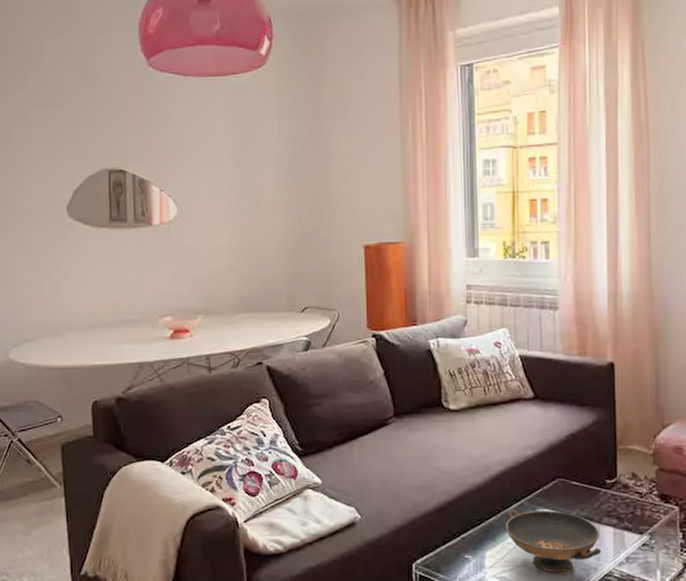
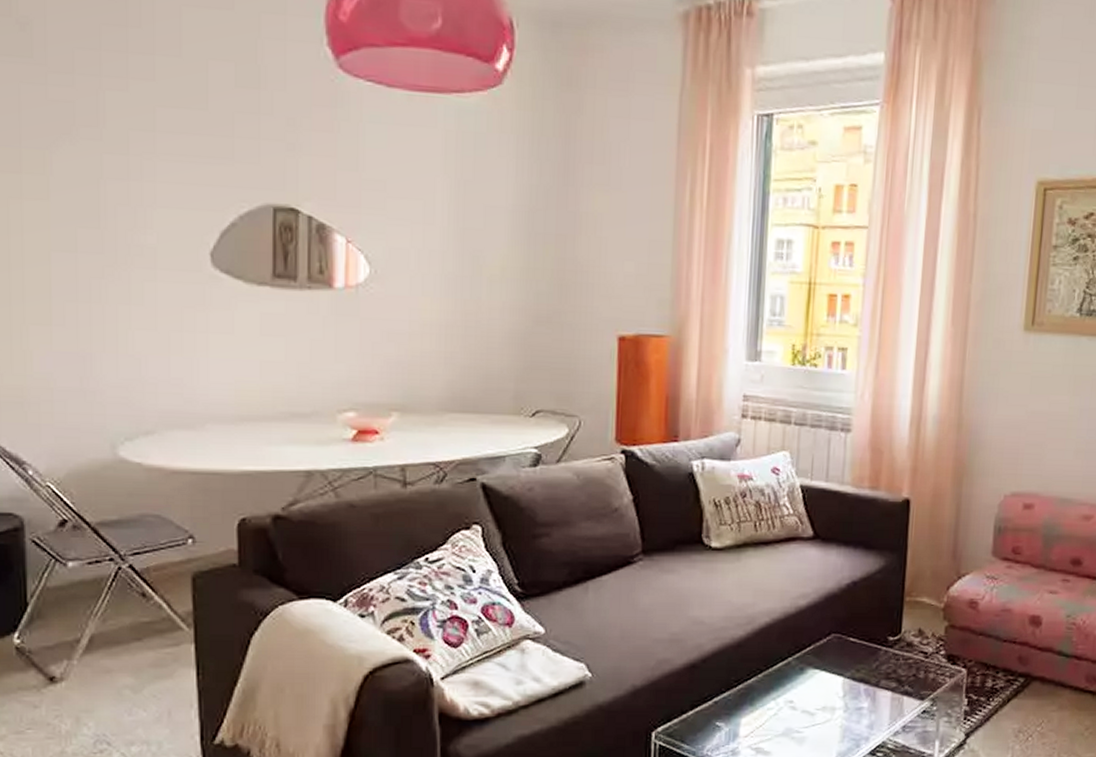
decorative bowl: present [505,508,601,573] -> none [767,668,876,744]

